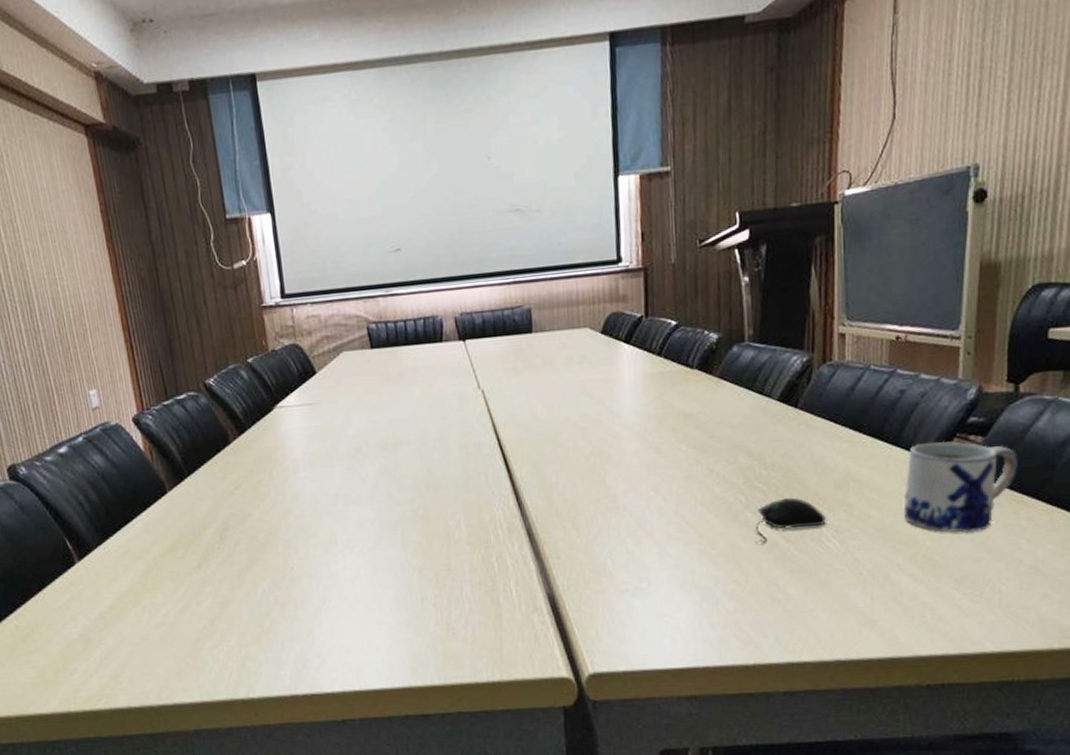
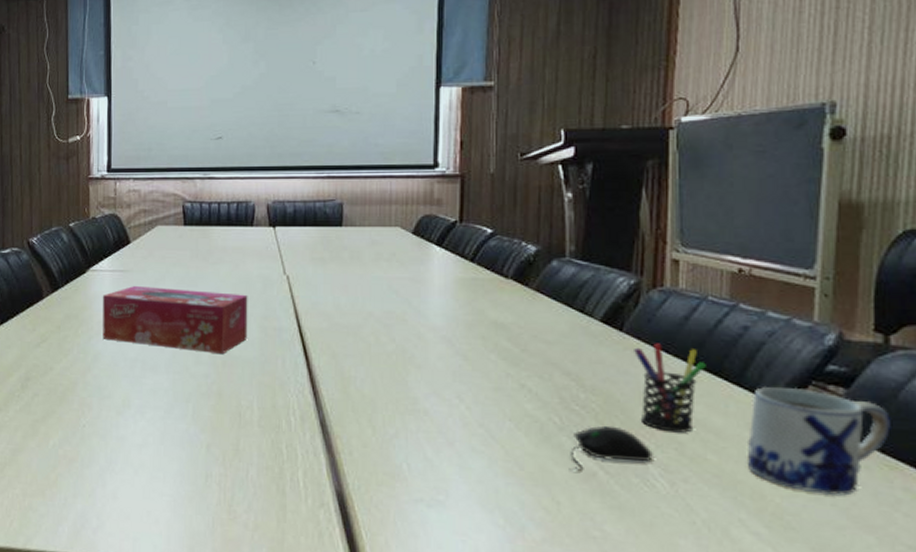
tissue box: none [293,414,449,479] -> present [102,286,248,355]
pen holder: none [808,415,870,496] -> present [634,343,706,433]

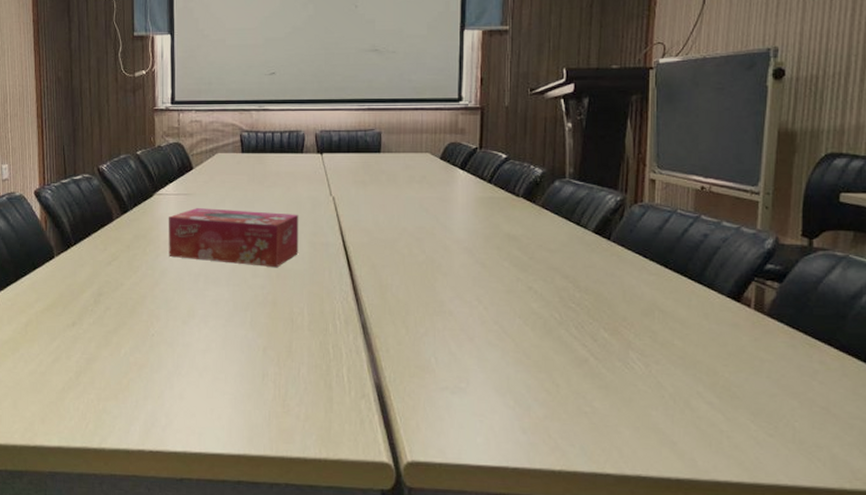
computer mouse: present [569,425,654,472] -> none [566,319,634,359]
pen holder: present [634,343,706,433] -> none [619,249,675,323]
mug: present [746,385,893,496] -> none [704,282,813,370]

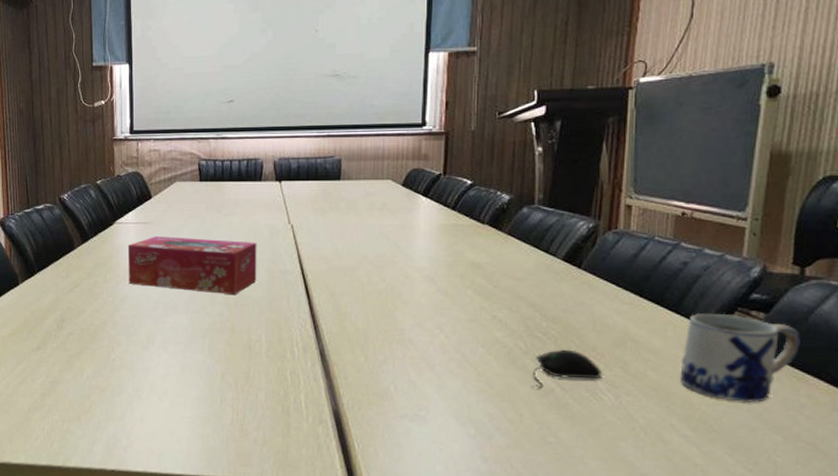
computer mouse: none [566,319,634,359] -> present [531,349,603,389]
mug: none [704,282,813,370] -> present [680,312,802,404]

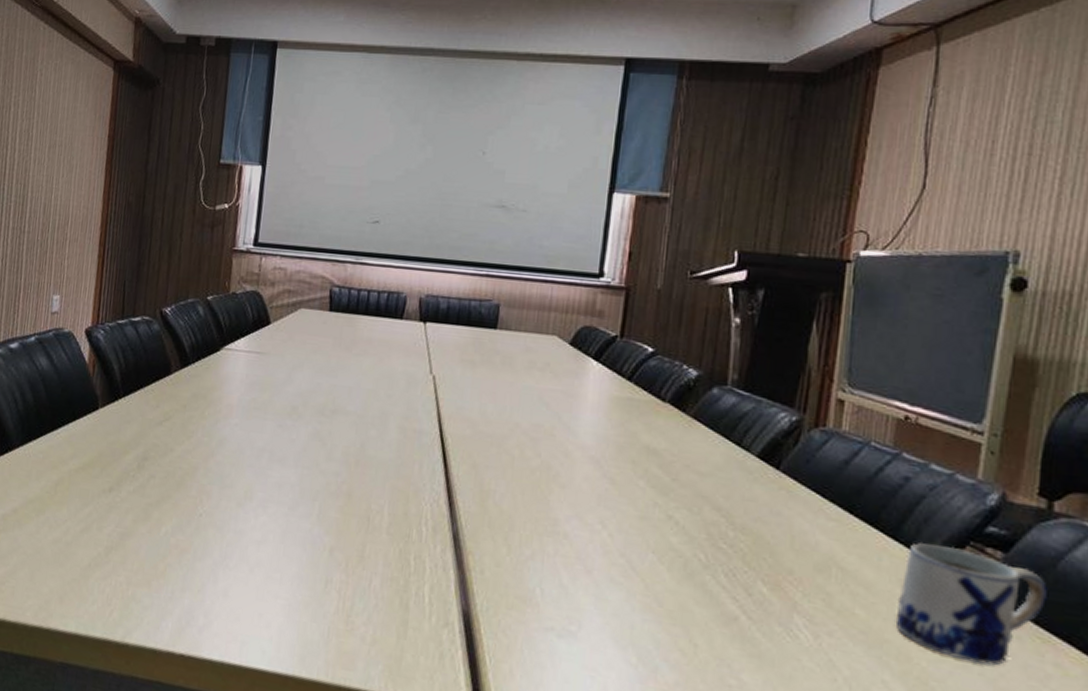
tissue box: present [127,236,257,296] -> none [230,370,390,453]
computer mouse: present [531,349,603,389] -> none [710,567,801,613]

